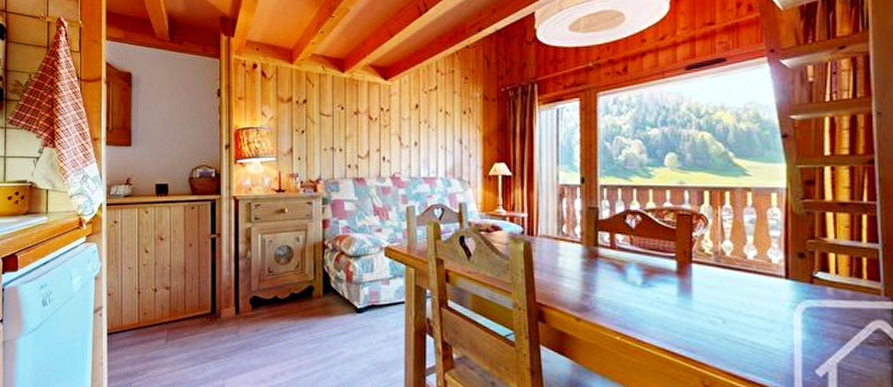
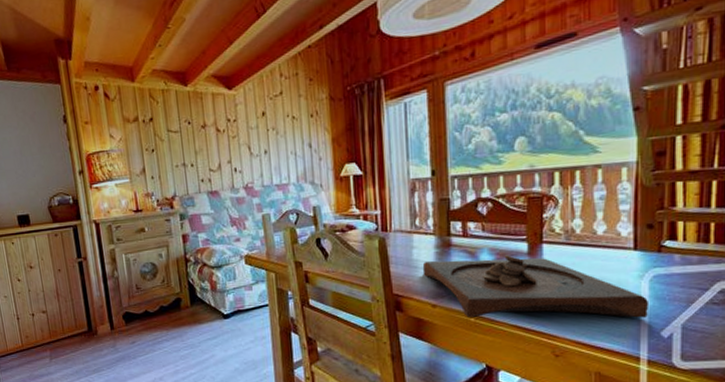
wooden tray: none [568,270,803,353] -> present [422,255,650,318]

